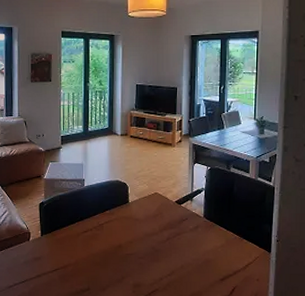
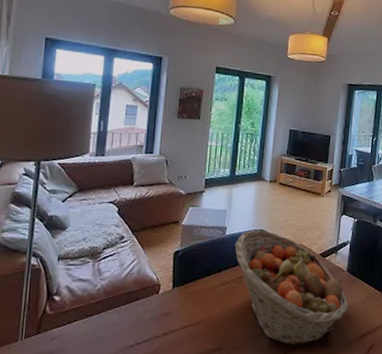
fruit basket: none [93,182,207,287] -> present [234,231,348,345]

